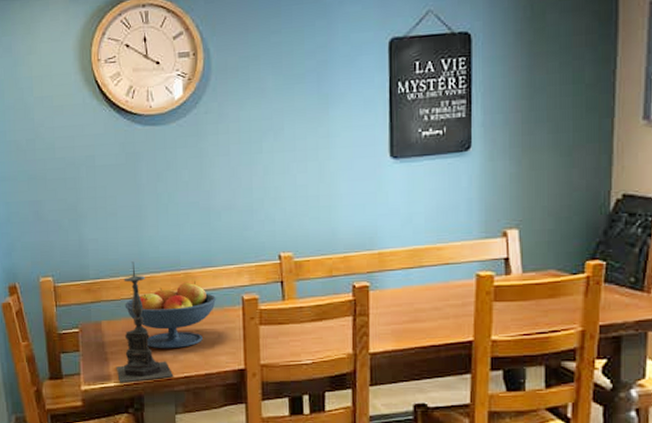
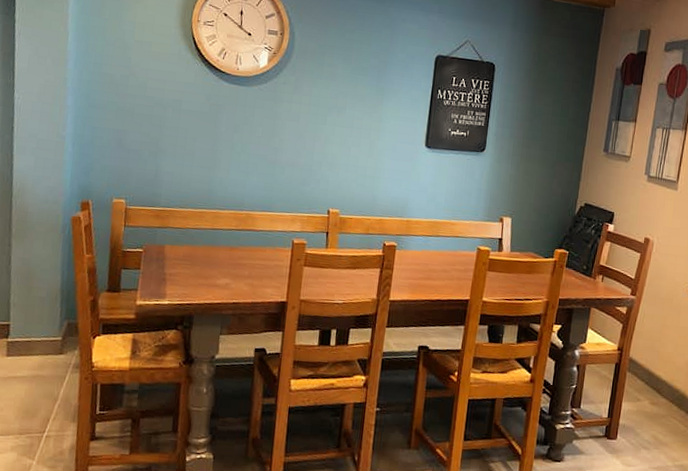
candle holder: present [116,261,174,383] -> none [172,197,224,302]
fruit bowl: present [124,280,217,349] -> none [188,221,271,278]

